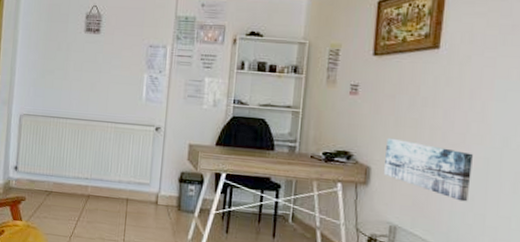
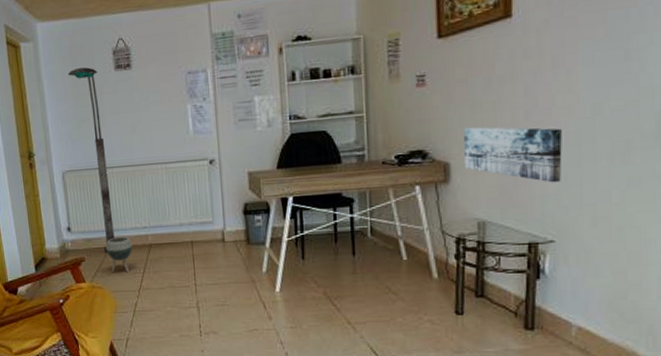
floor lamp: none [42,25,69,197] -> present [67,67,115,253]
planter: none [46,183,72,218] -> present [105,237,133,273]

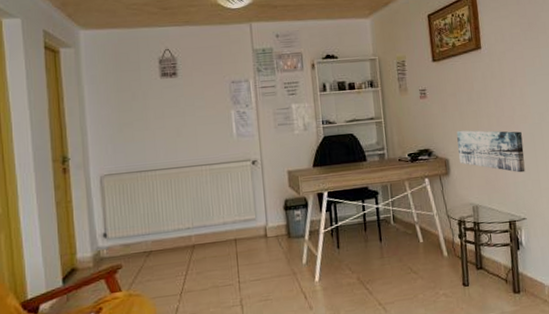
floor lamp: present [67,67,115,253] -> none [111,74,156,258]
planter: present [105,237,133,273] -> none [145,239,175,279]

